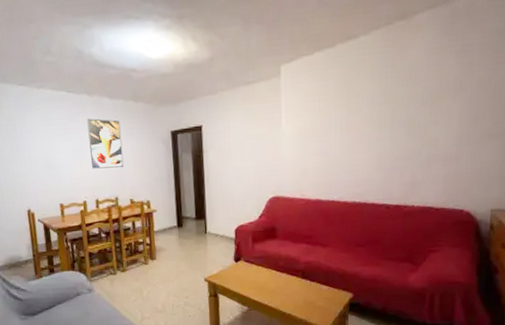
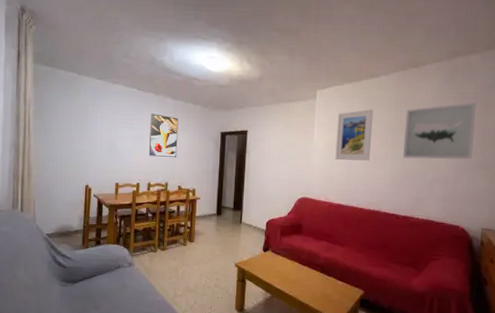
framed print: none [308,81,353,149] -> present [335,109,374,161]
wall art: none [391,56,483,136] -> present [403,102,476,160]

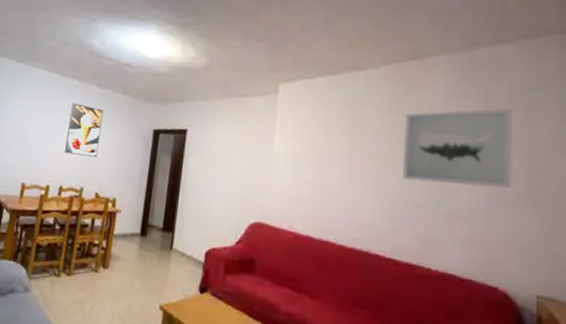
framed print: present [335,109,374,161] -> none [303,111,358,180]

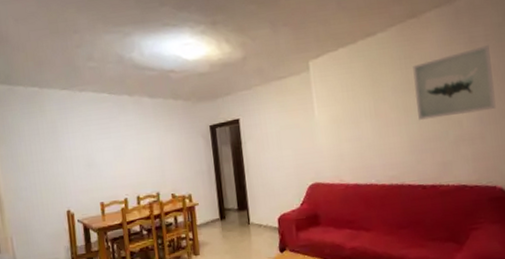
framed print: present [65,103,104,157] -> none [128,117,165,166]

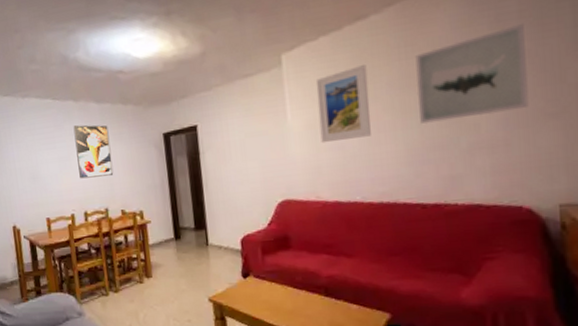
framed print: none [128,117,165,166] -> present [73,125,114,179]
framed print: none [337,72,382,135] -> present [315,65,371,144]

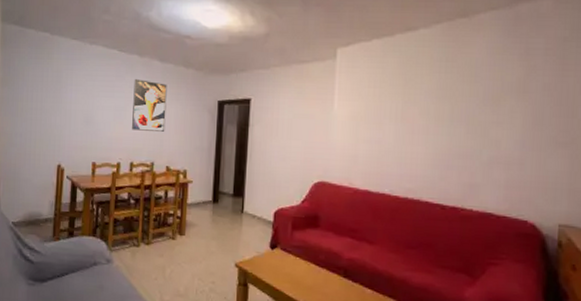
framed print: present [315,65,371,144] -> none [361,71,411,136]
wall art: present [415,24,529,124] -> none [450,61,548,135]

